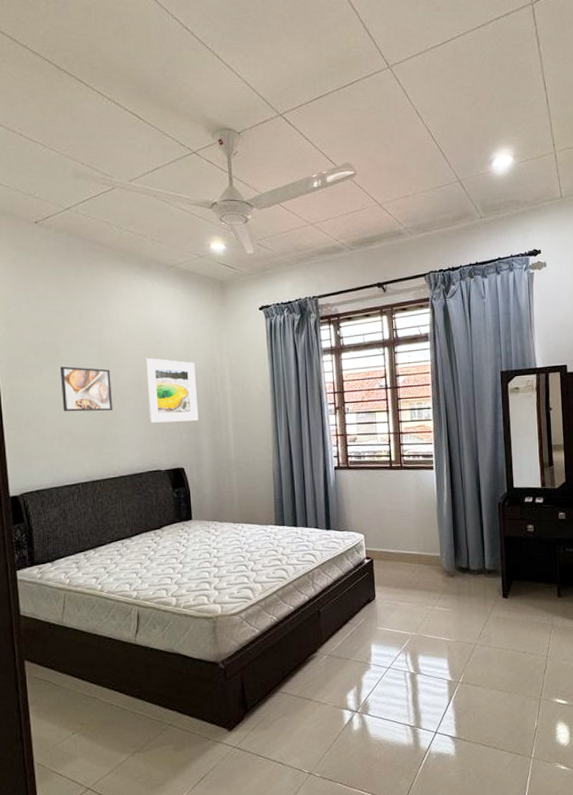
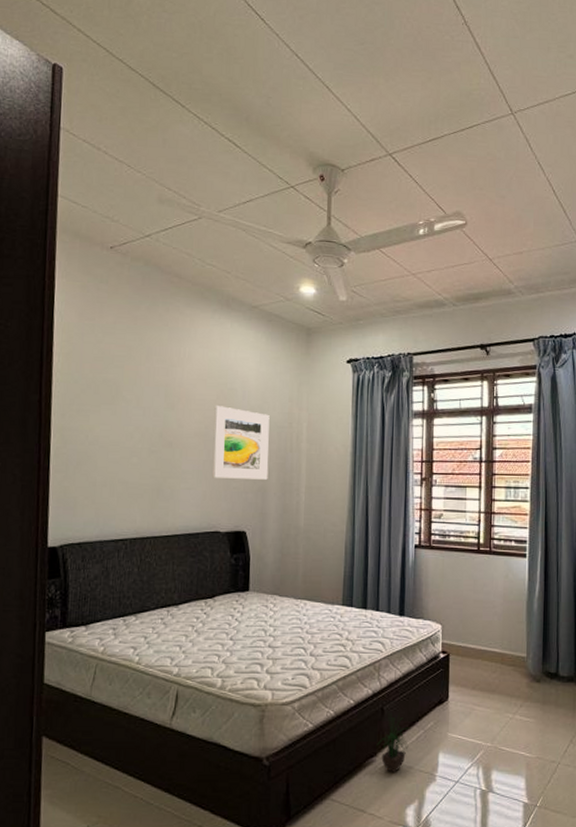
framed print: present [60,366,112,412] -> none [118,407,175,461]
potted plant: none [315,613,346,665] -> present [375,711,412,773]

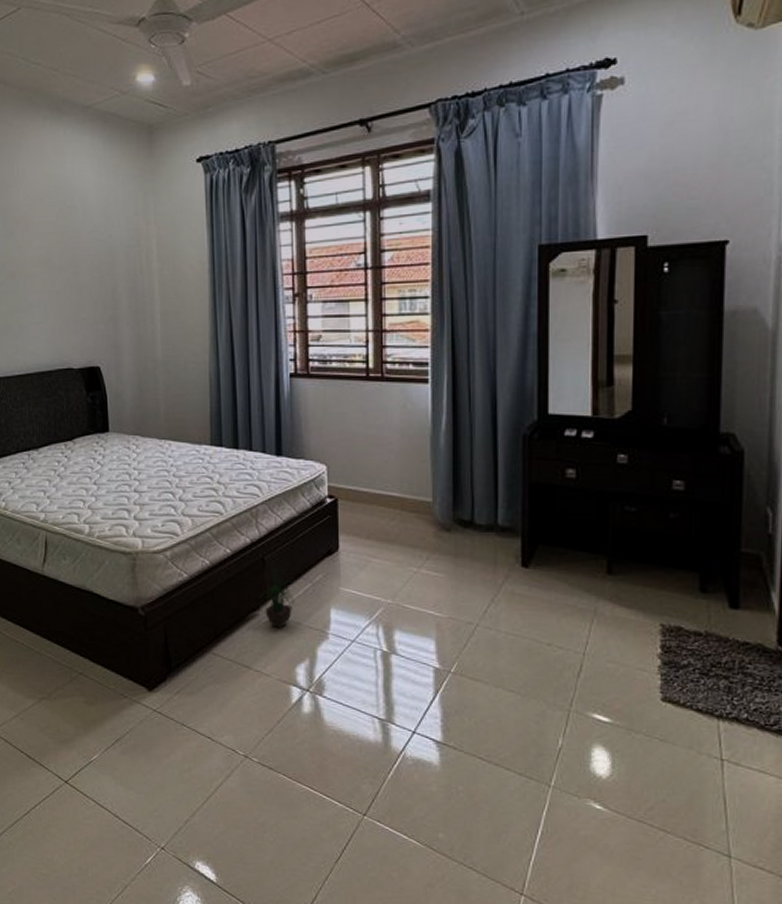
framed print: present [212,406,270,480] -> none [55,227,119,309]

